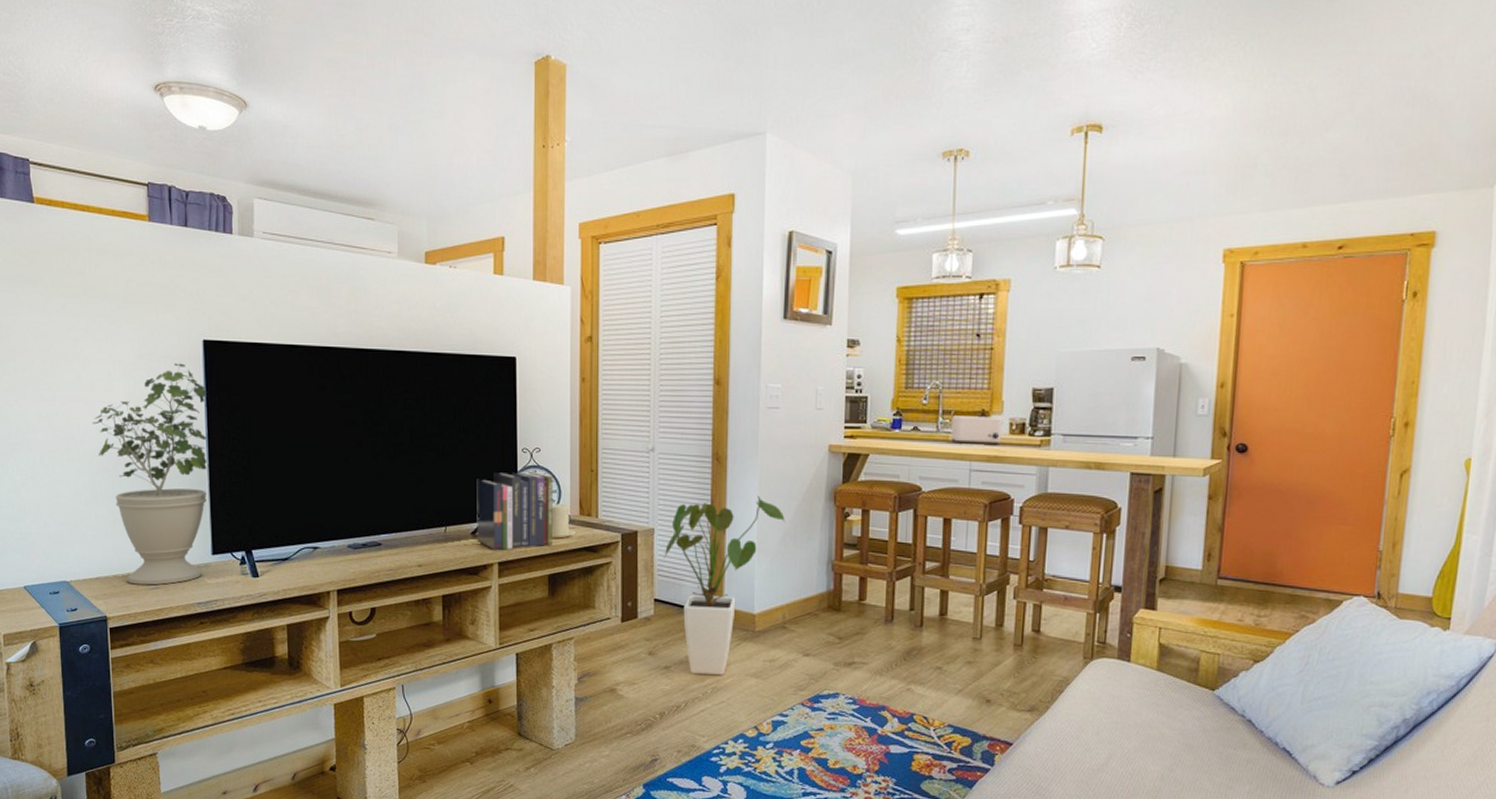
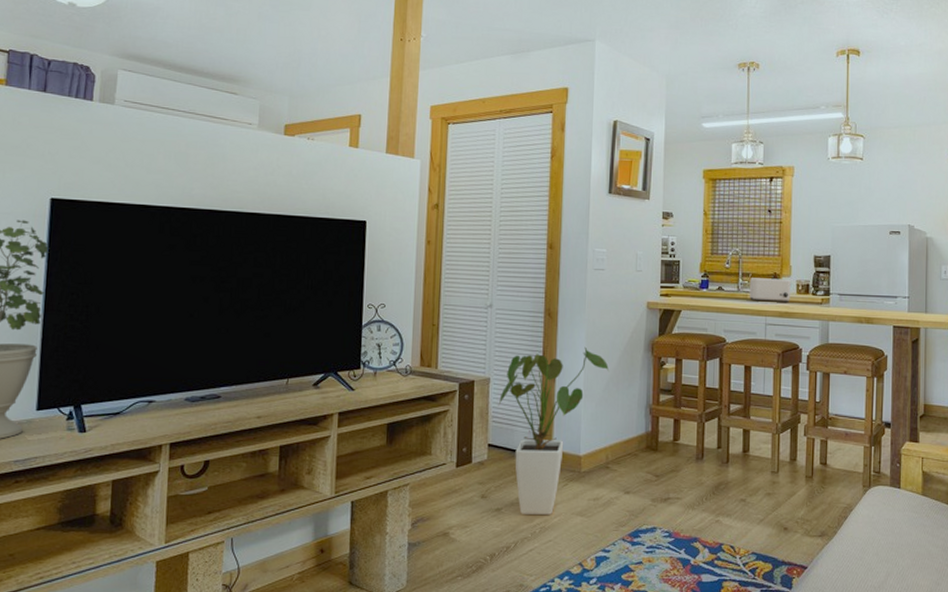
books: present [476,471,553,551] -> none [318,325,396,402]
candle: present [551,503,577,539] -> none [392,355,417,389]

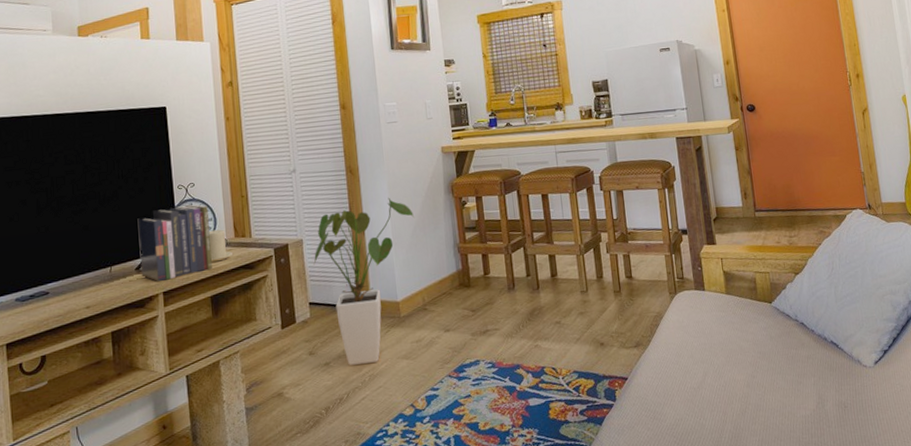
books: none [318,325,396,402] -> present [137,204,212,282]
candle: none [392,355,417,389] -> present [208,229,234,262]
toaster: present [749,278,792,304] -> none [535,107,576,133]

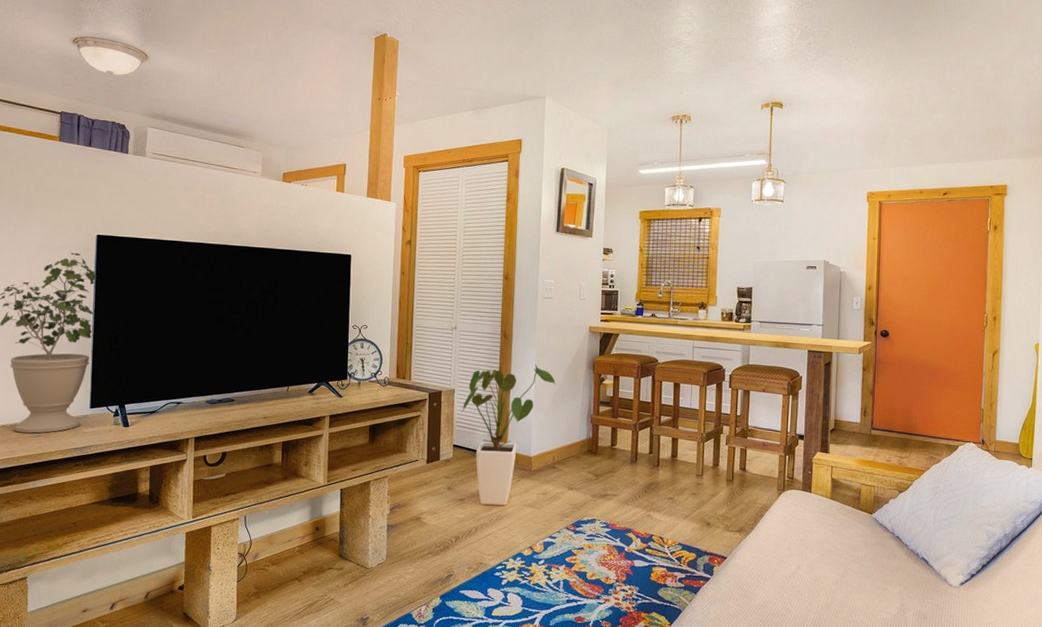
books: present [137,204,212,282] -> none [313,343,376,406]
candle: present [208,229,234,262] -> none [373,369,394,397]

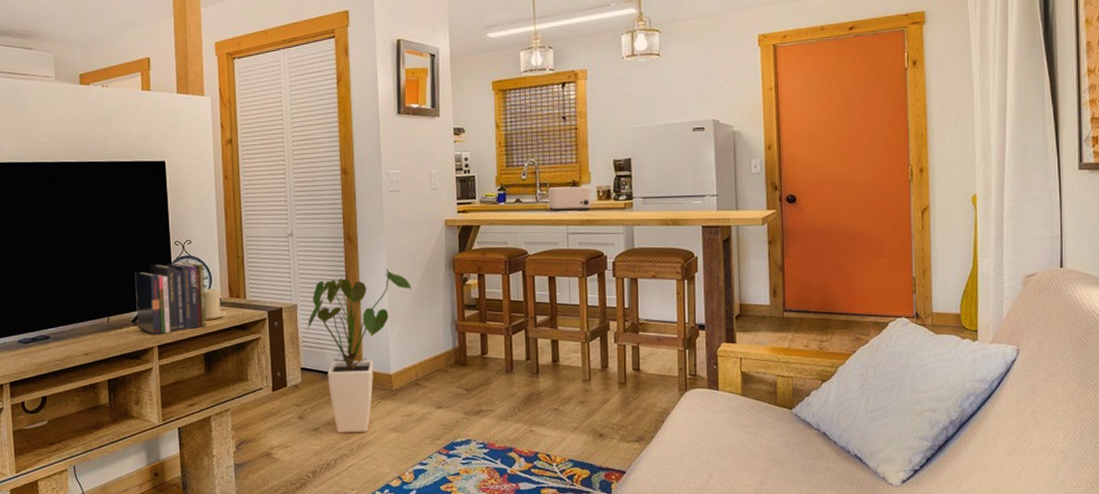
books: none [313,343,376,406] -> present [135,261,206,336]
candle: none [373,369,394,397] -> present [203,288,228,320]
toaster: none [679,306,717,329] -> present [548,186,592,211]

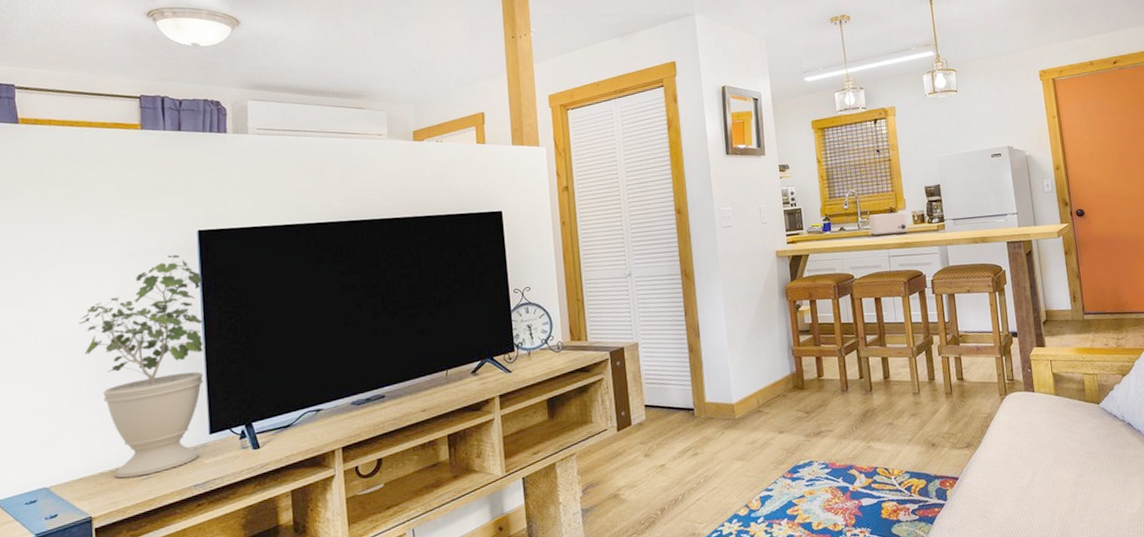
books: present [135,261,206,336] -> none [473,308,548,385]
candle: present [203,288,228,320] -> none [544,332,570,366]
house plant: present [307,268,412,433] -> none [649,301,748,467]

